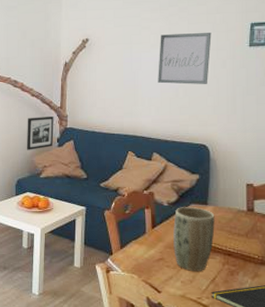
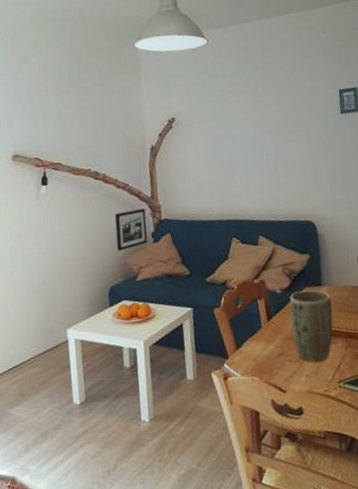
wall art: present [158,33,212,84] -> none [251,102,306,160]

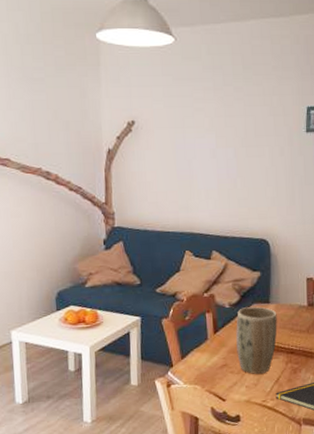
picture frame: present [114,209,148,251] -> none [65,214,99,256]

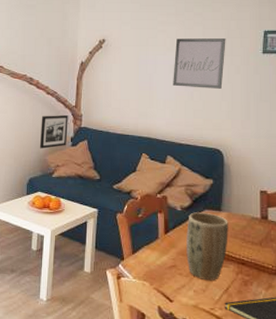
picture frame: none [65,214,99,256] -> present [40,115,68,149]
wall art: none [214,116,269,174] -> present [173,38,226,89]

